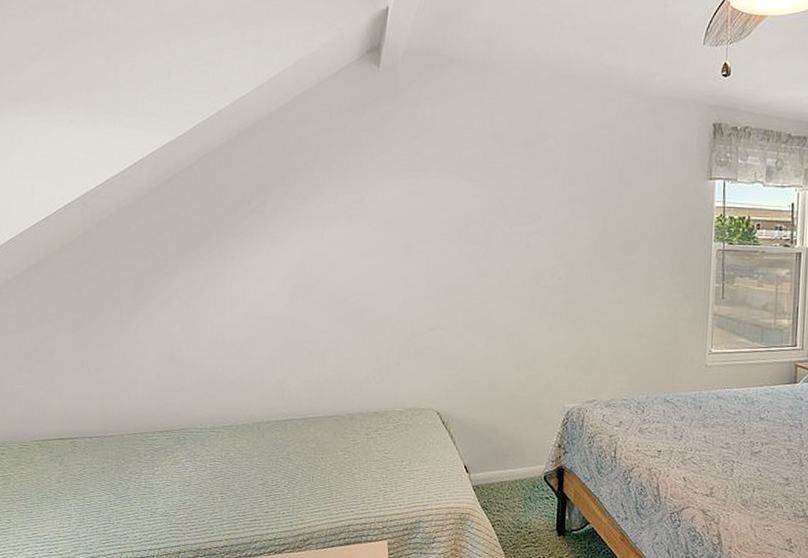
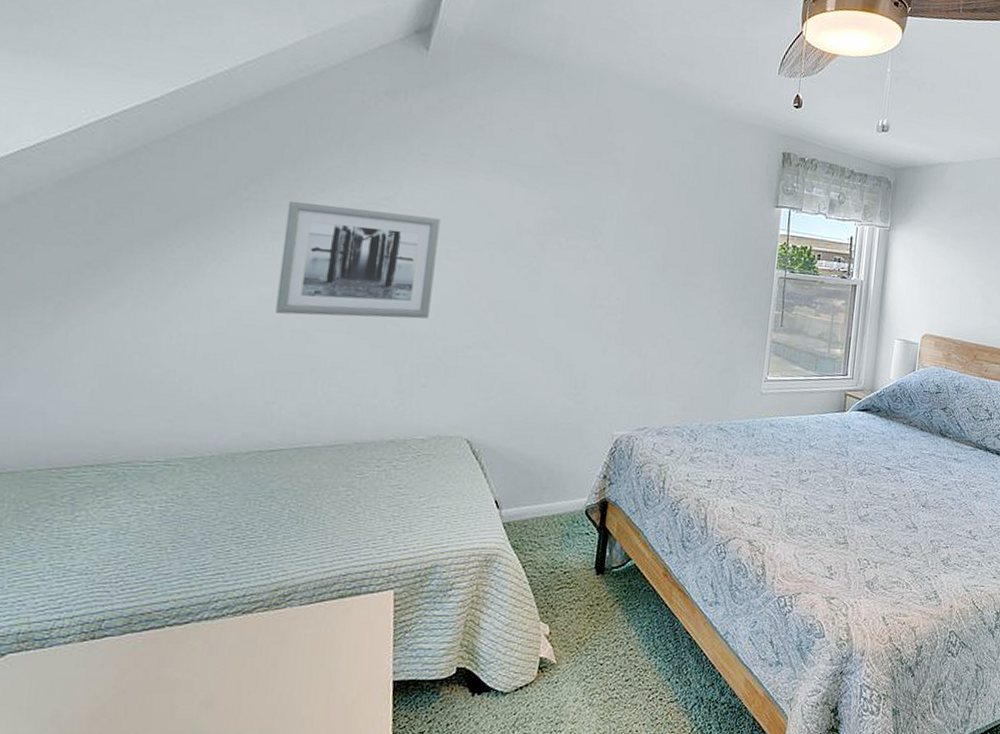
wall art: none [279,210,400,307] -> present [275,200,440,319]

